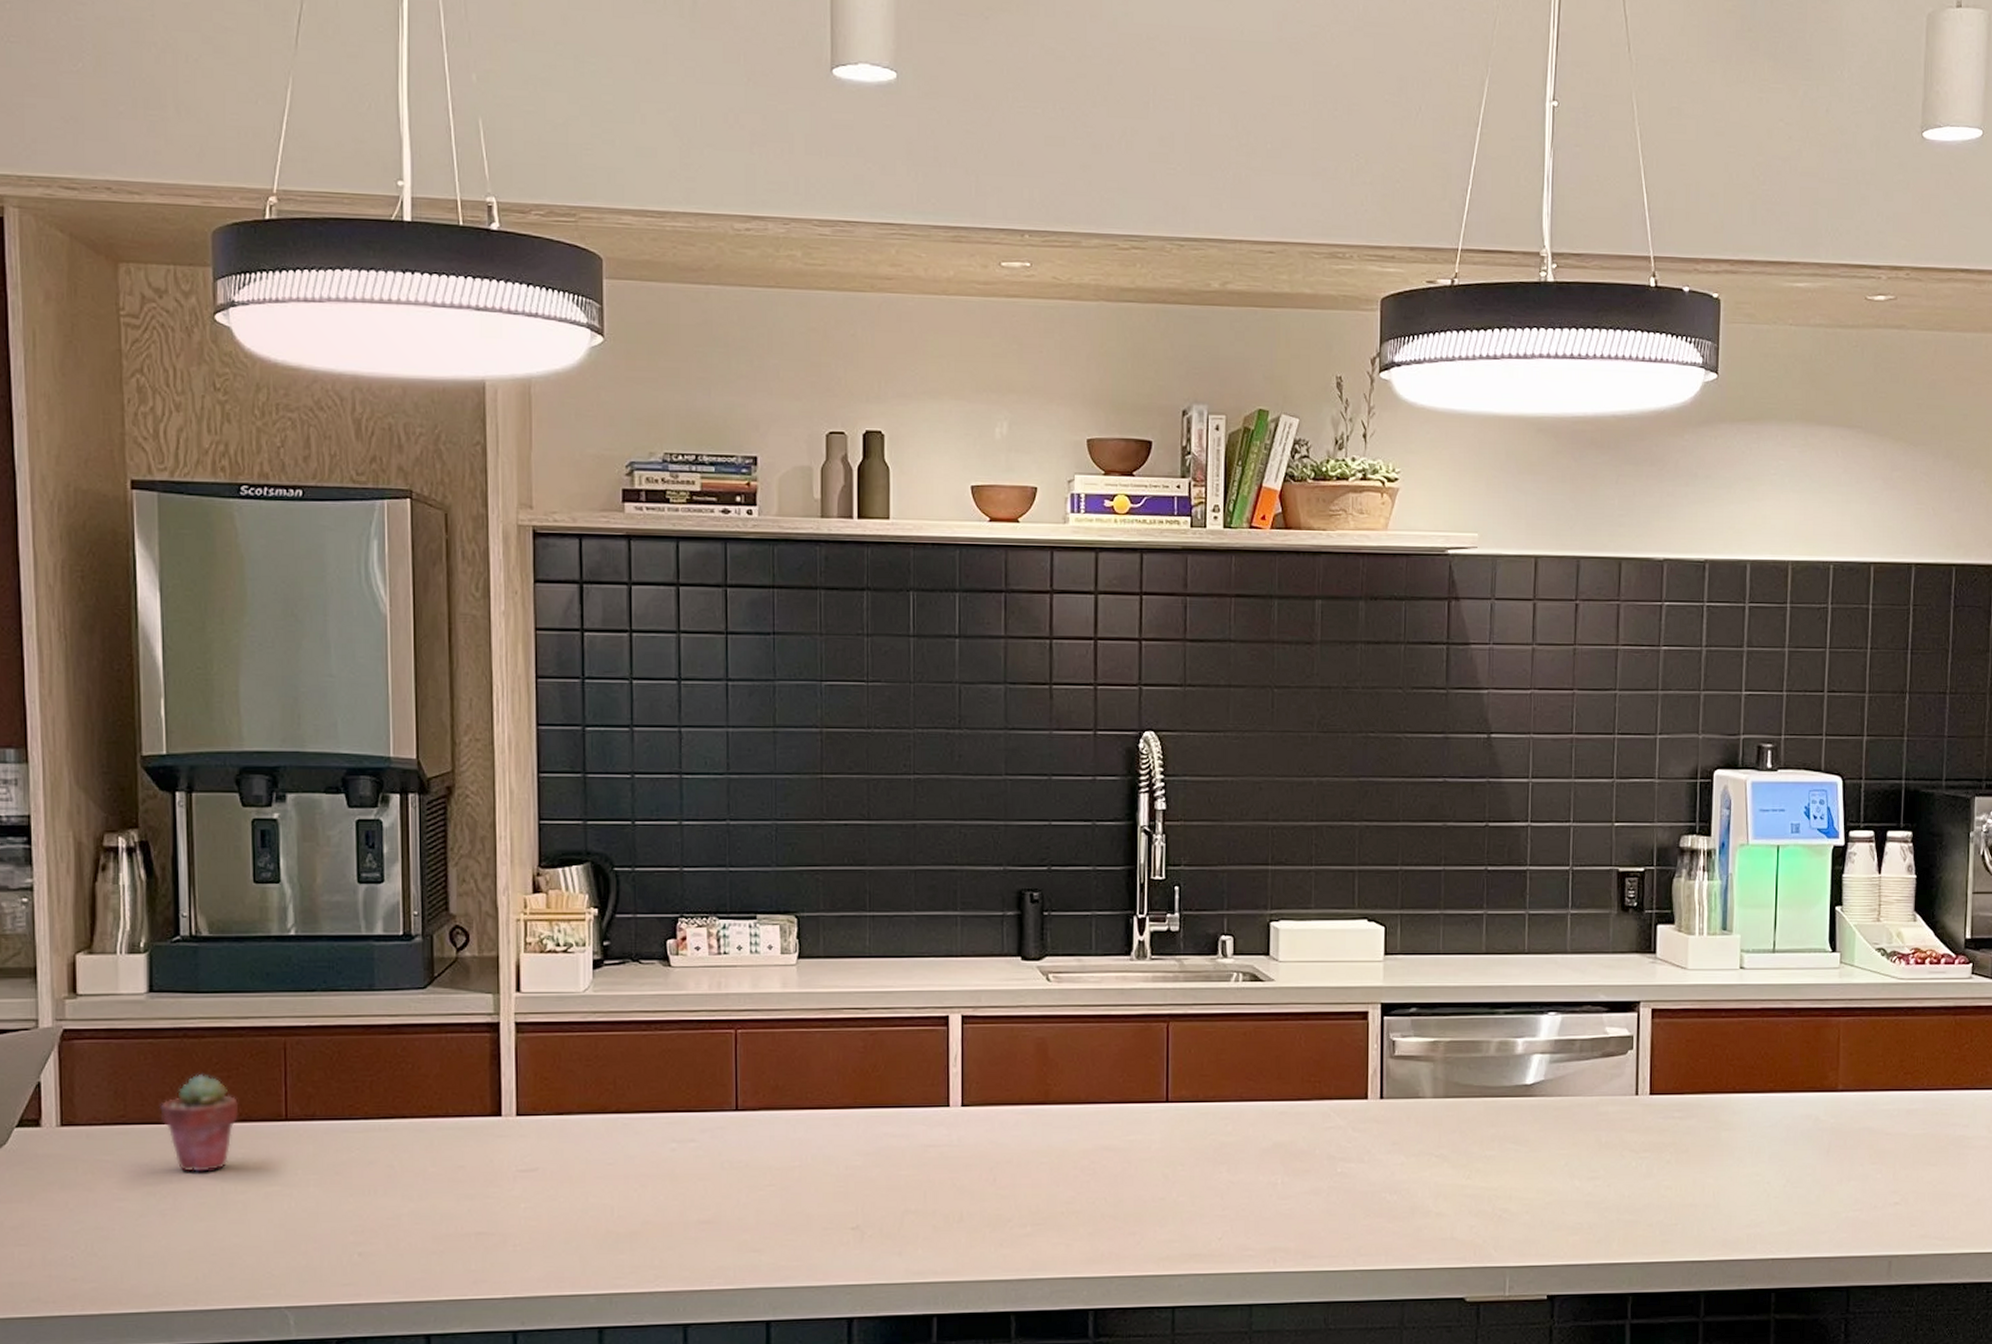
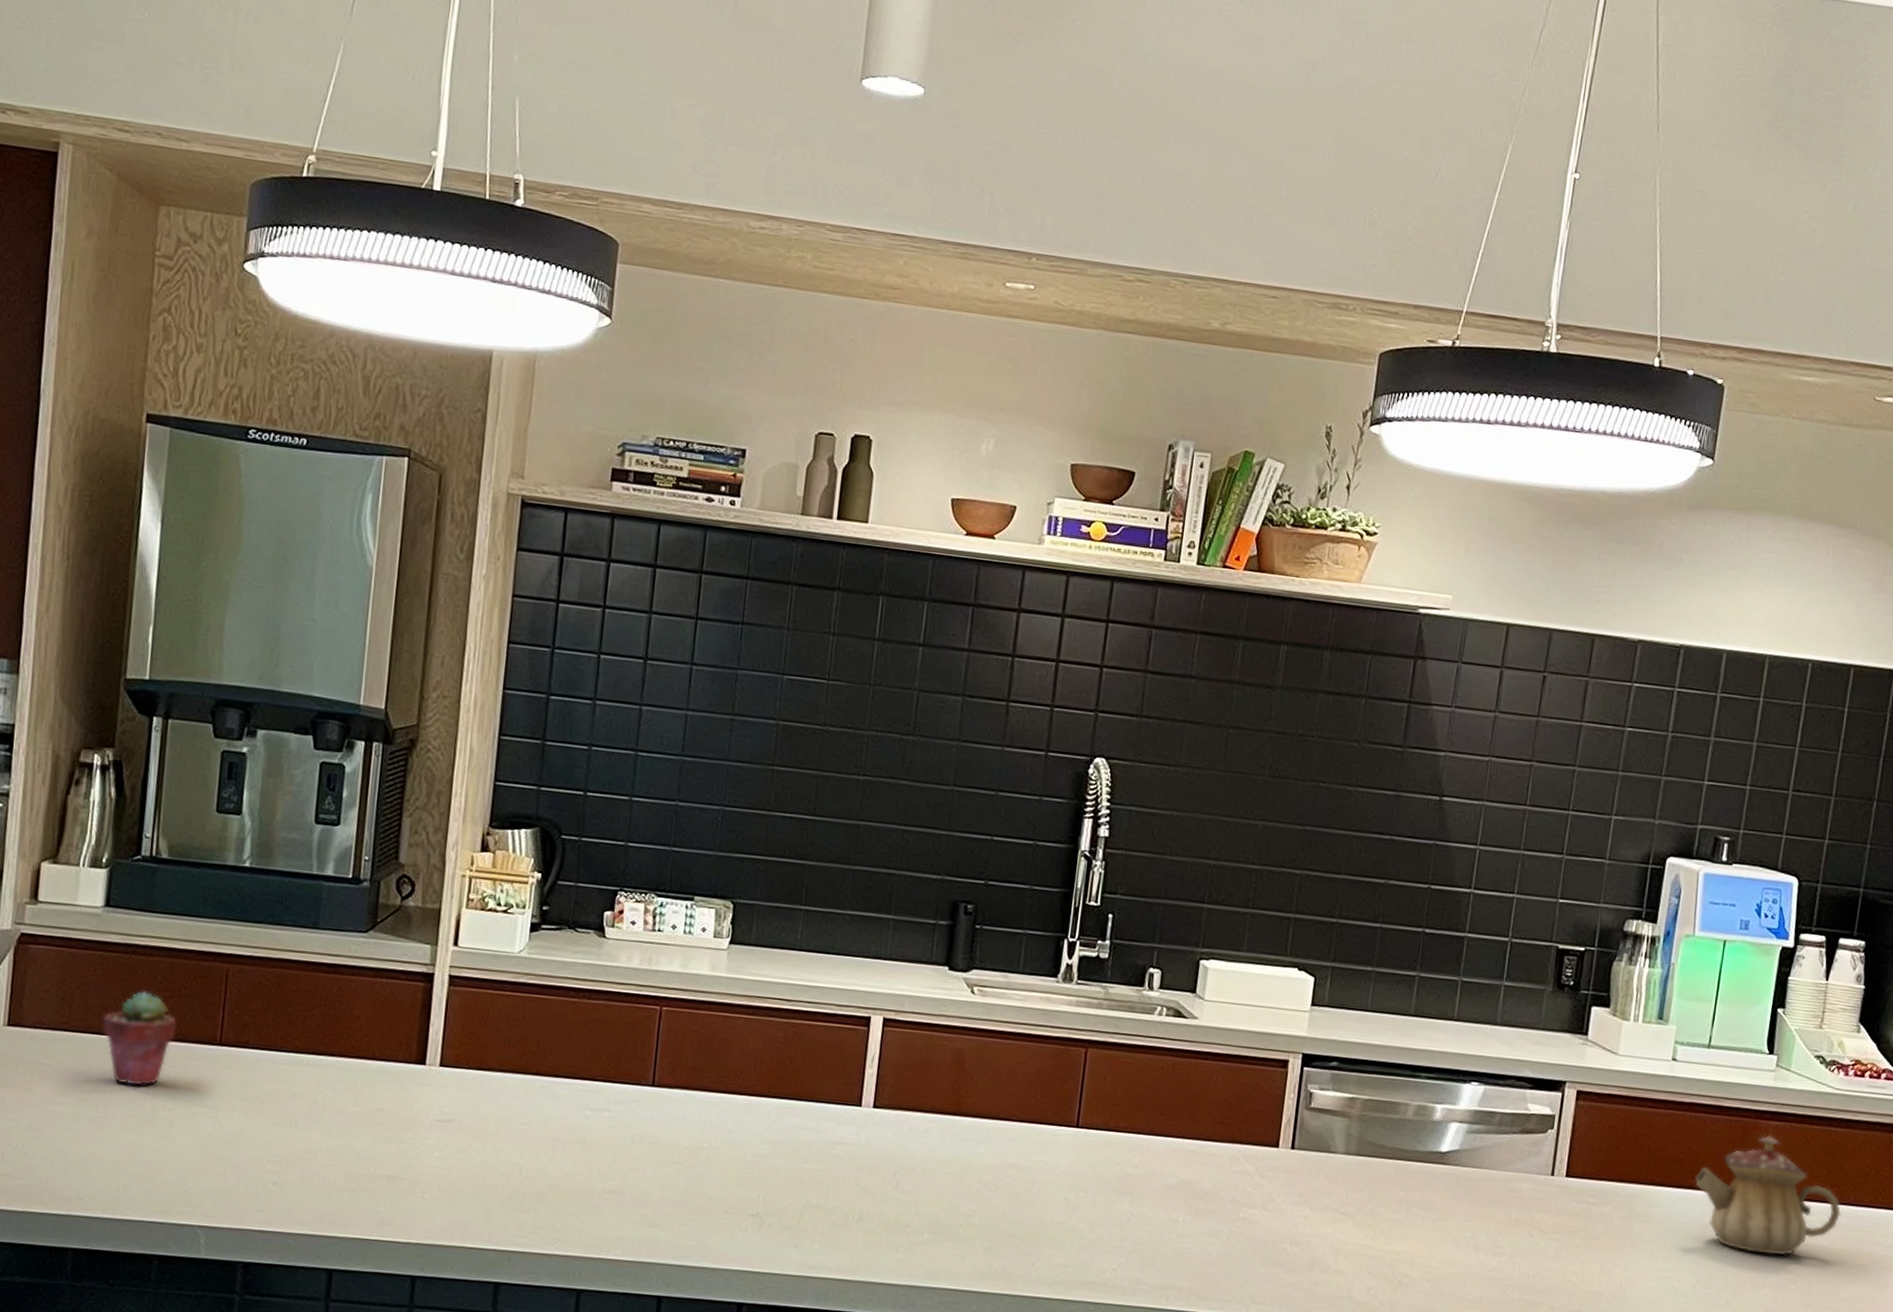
teapot: none [1775,1031,1917,1148] -> present [1695,1135,1842,1256]

